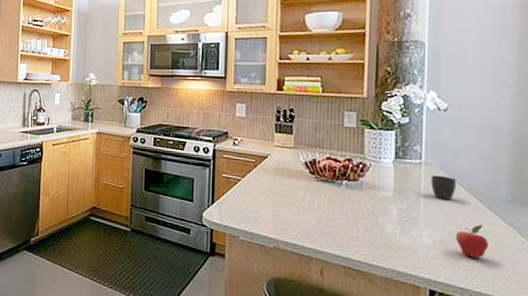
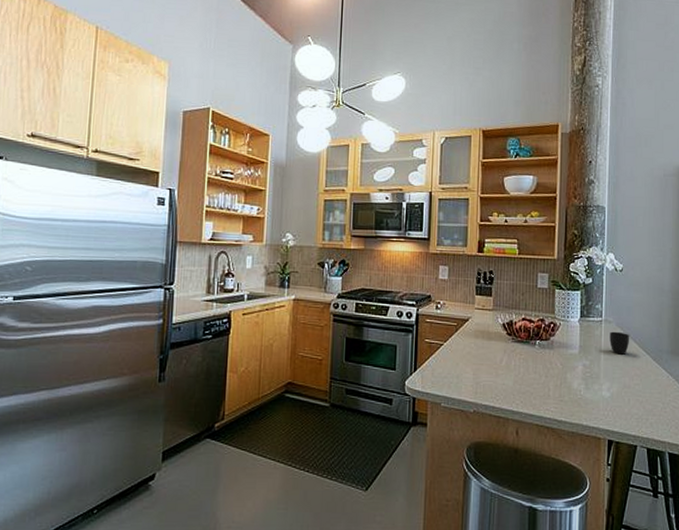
fruit: present [455,224,489,259] -> none [628,375,655,407]

